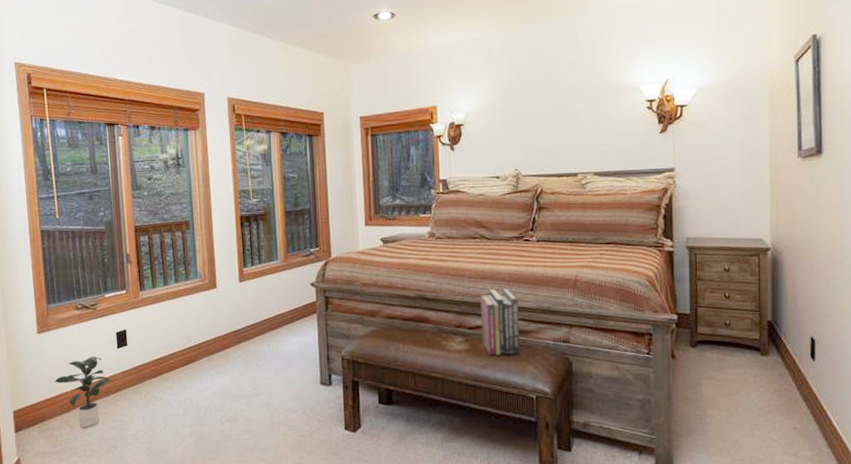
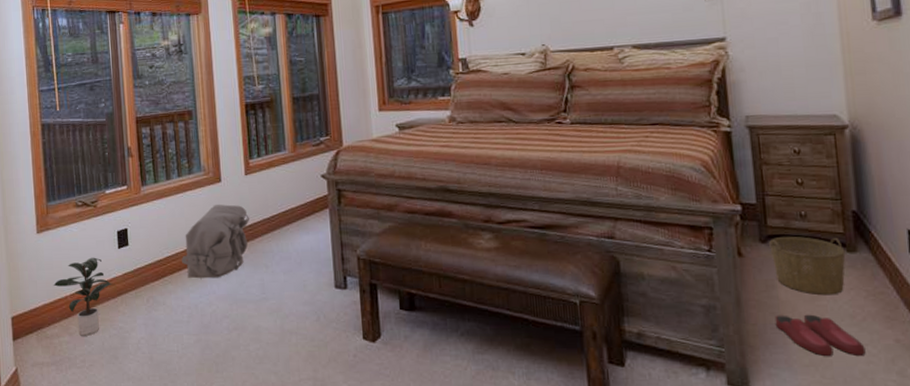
duffel bag: none [178,309,243,376] -> present [182,204,249,279]
books: present [480,289,520,356] -> none [510,178,558,254]
basket: none [698,342,759,392] -> present [769,236,846,296]
slippers: none [698,407,769,441] -> present [774,314,866,356]

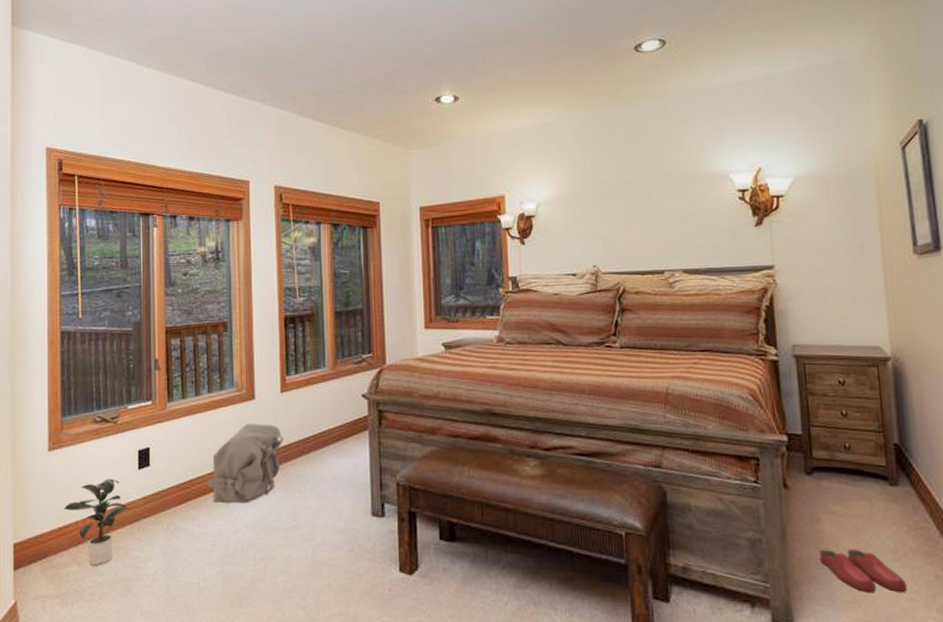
basket: present [769,236,846,296] -> none [814,469,888,530]

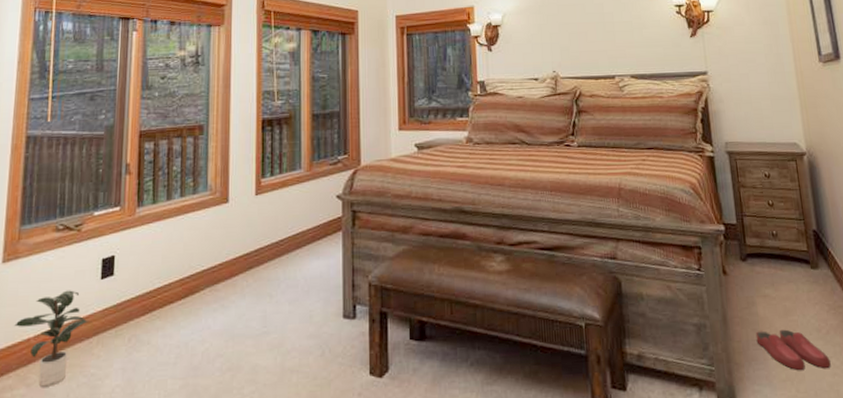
duffel bag: present [208,424,283,504] -> none [175,227,256,313]

